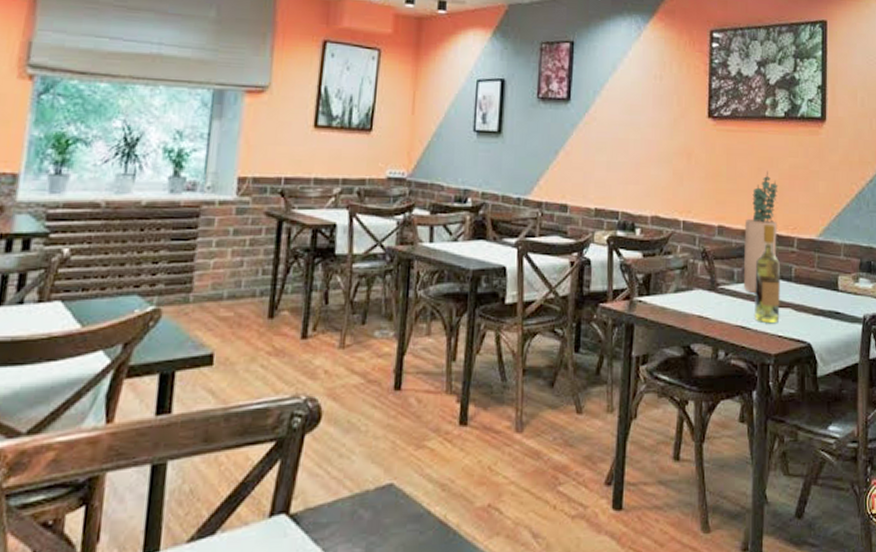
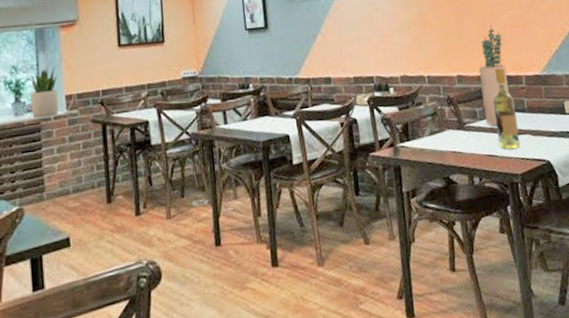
planter: none [191,137,232,200] -> present [30,66,59,118]

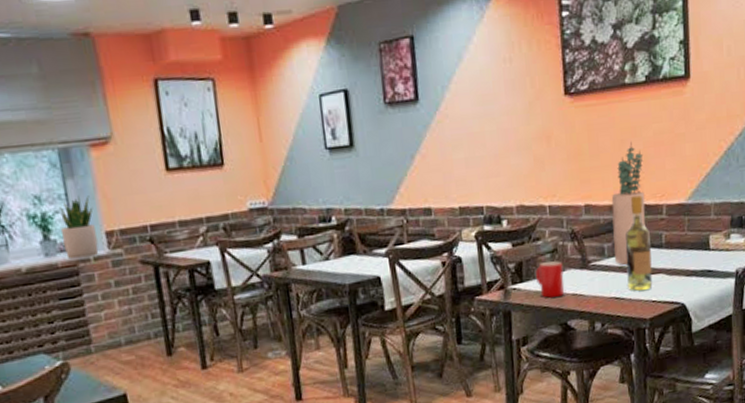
cup: none [420,122,446,156] -> present [536,261,565,299]

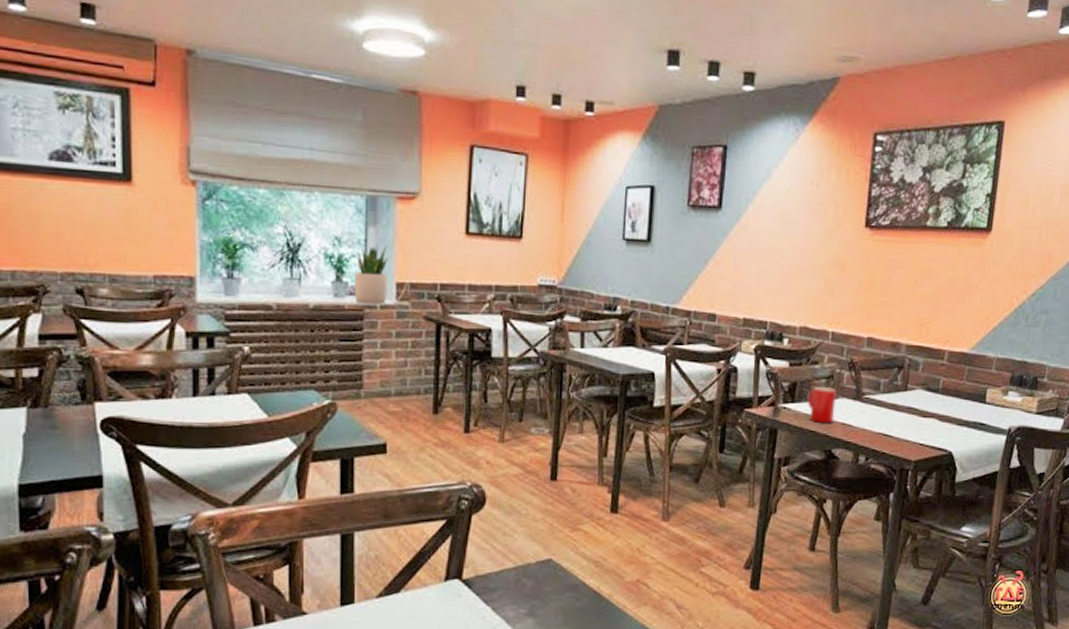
vase: present [611,141,646,266] -> none [888,283,934,404]
bottle: present [625,195,653,291] -> none [898,337,929,433]

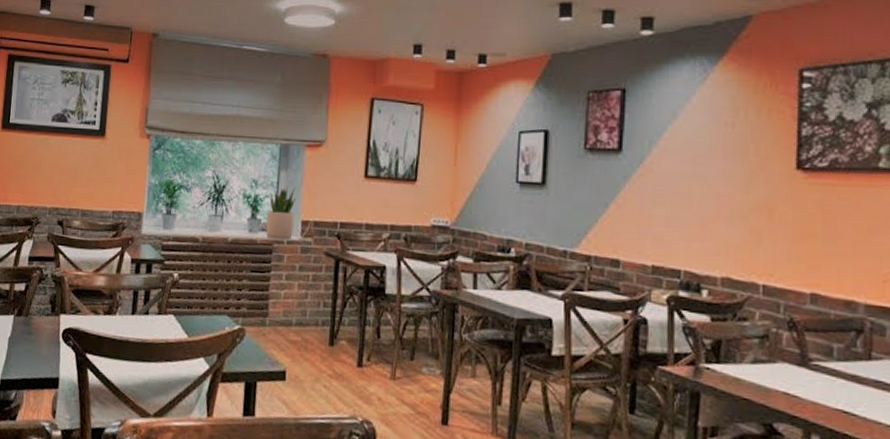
cup: present [808,387,837,424] -> none [737,347,774,391]

